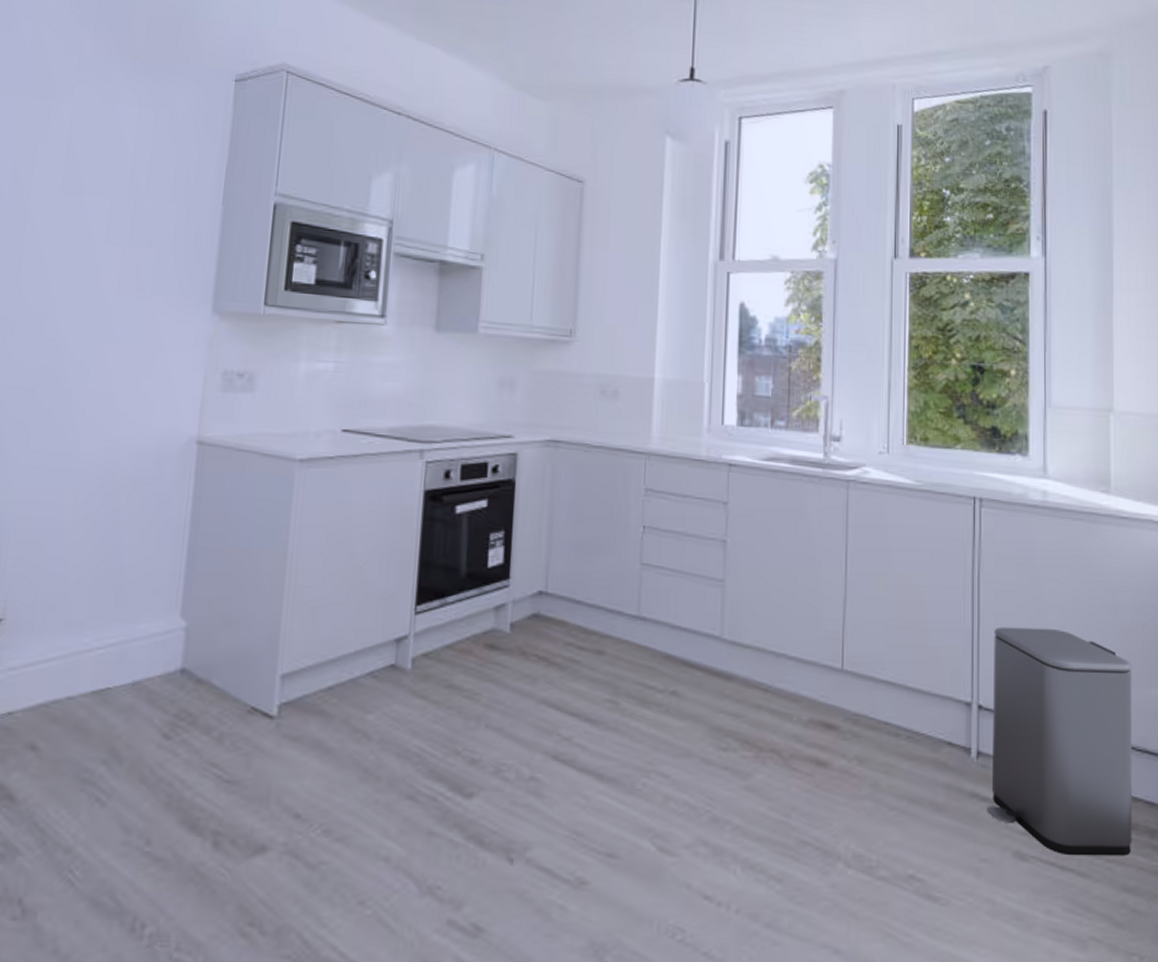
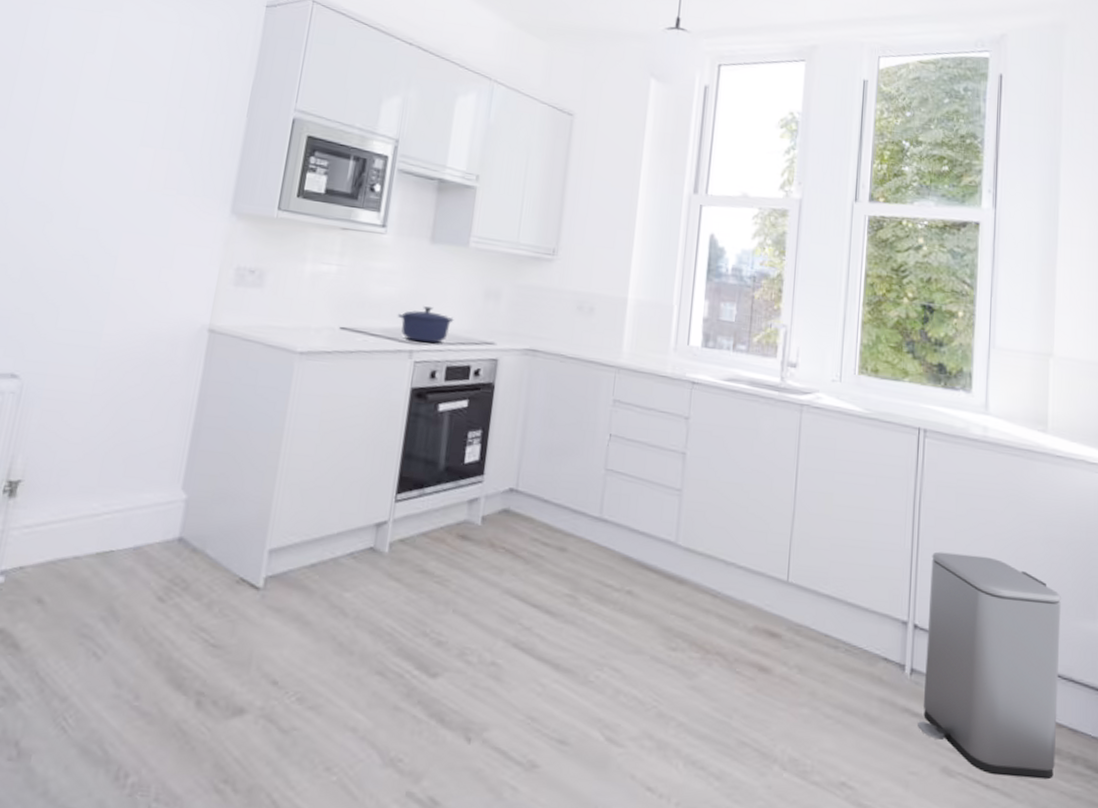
cooking pot: none [404,400,466,441] -> present [397,305,454,344]

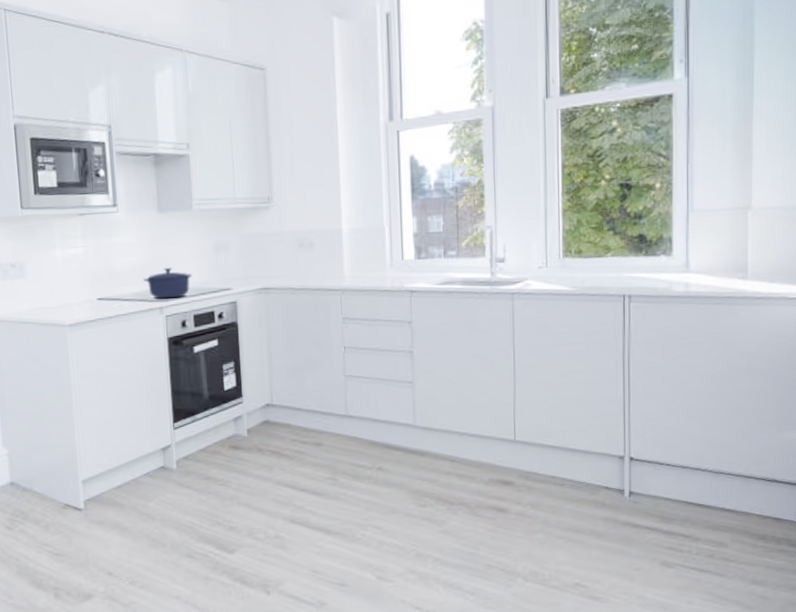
pedal bin: present [918,551,1061,780] -> none [638,393,764,562]

